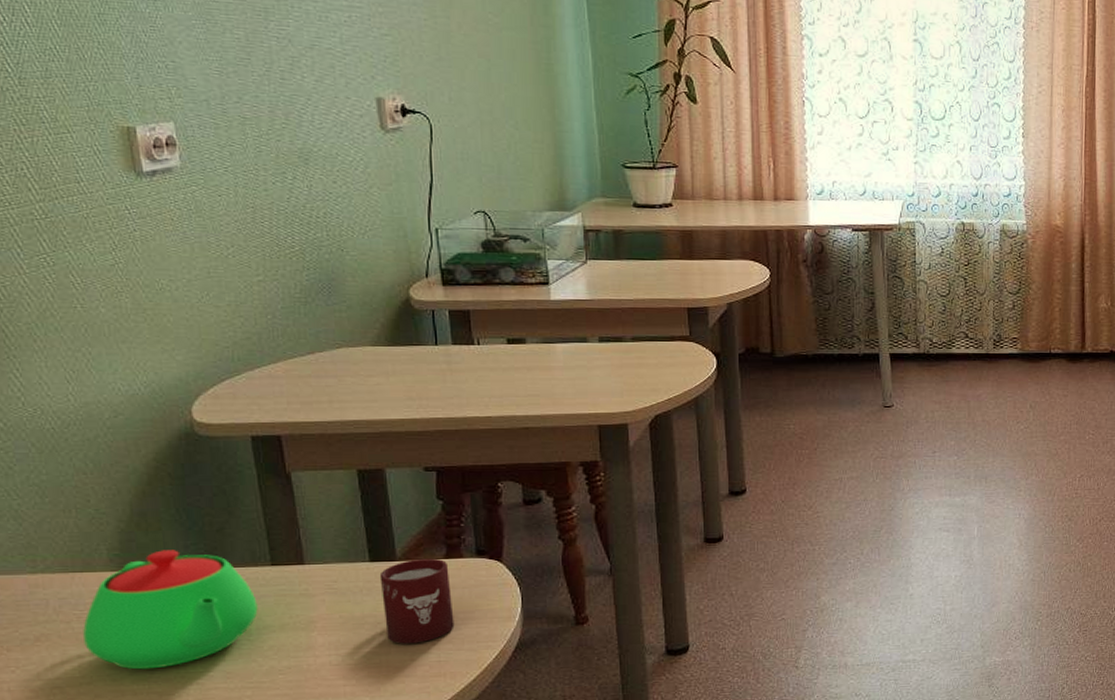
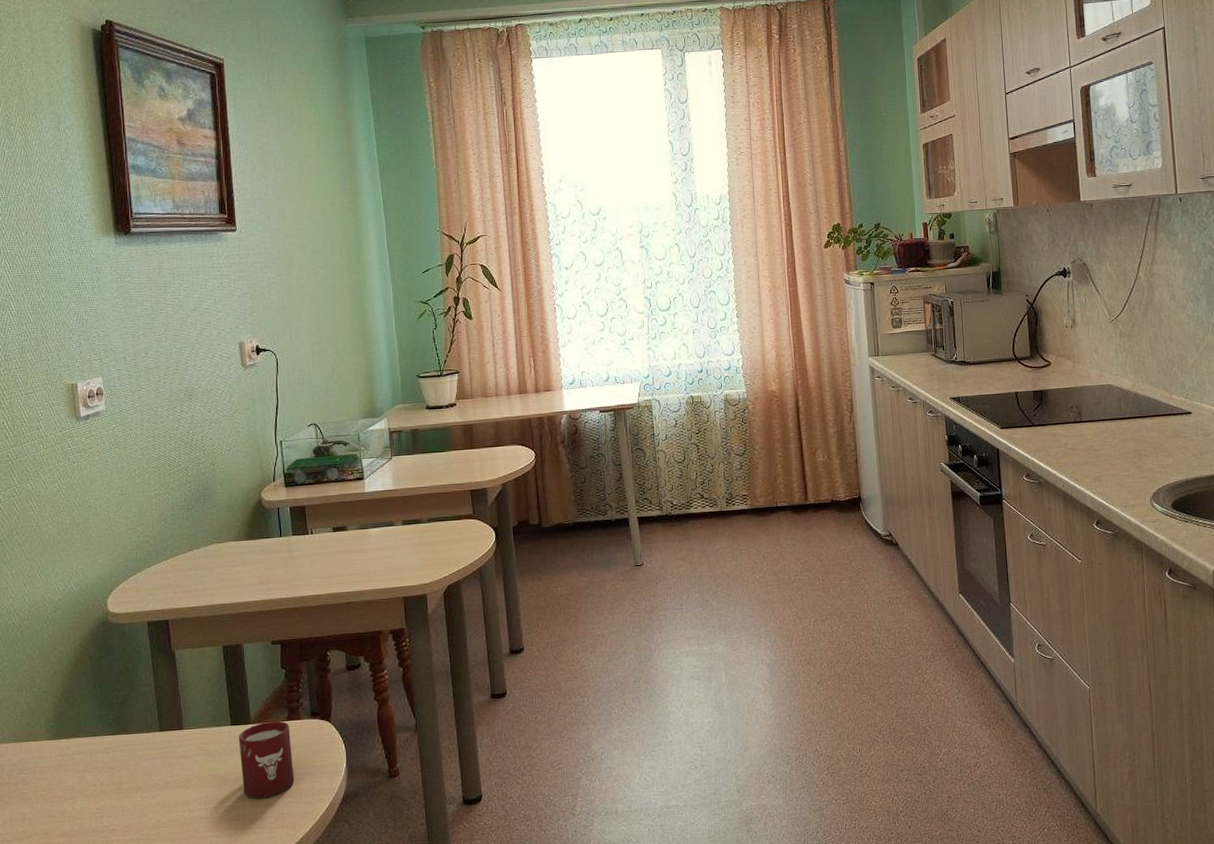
teapot: present [83,550,258,670] -> none [26,720,149,825]

